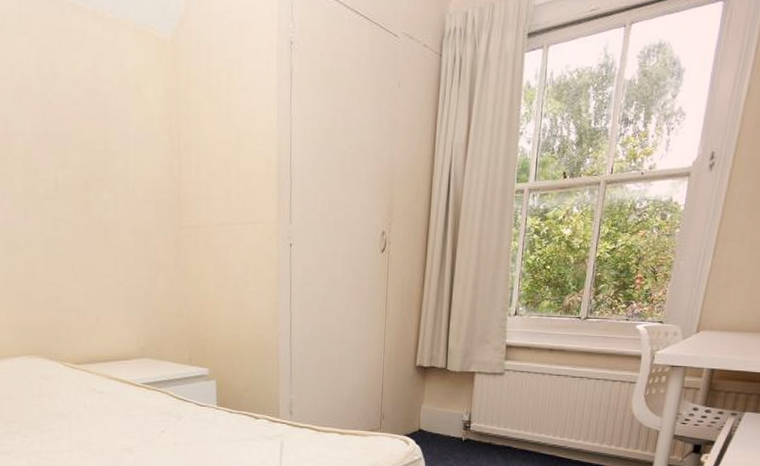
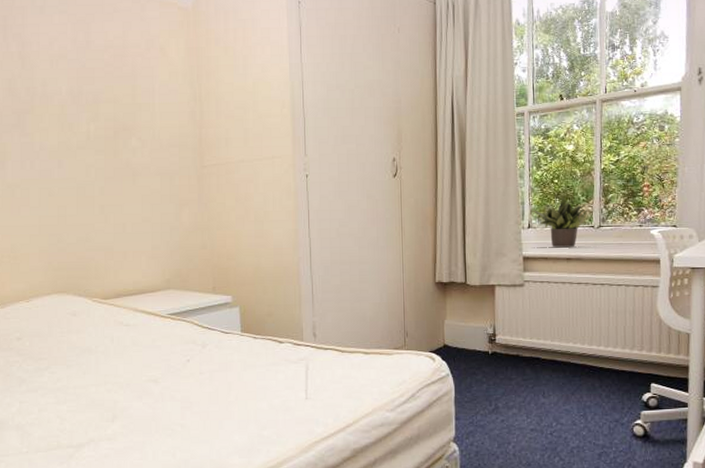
potted plant: none [519,284,577,338] -> present [530,196,588,248]

